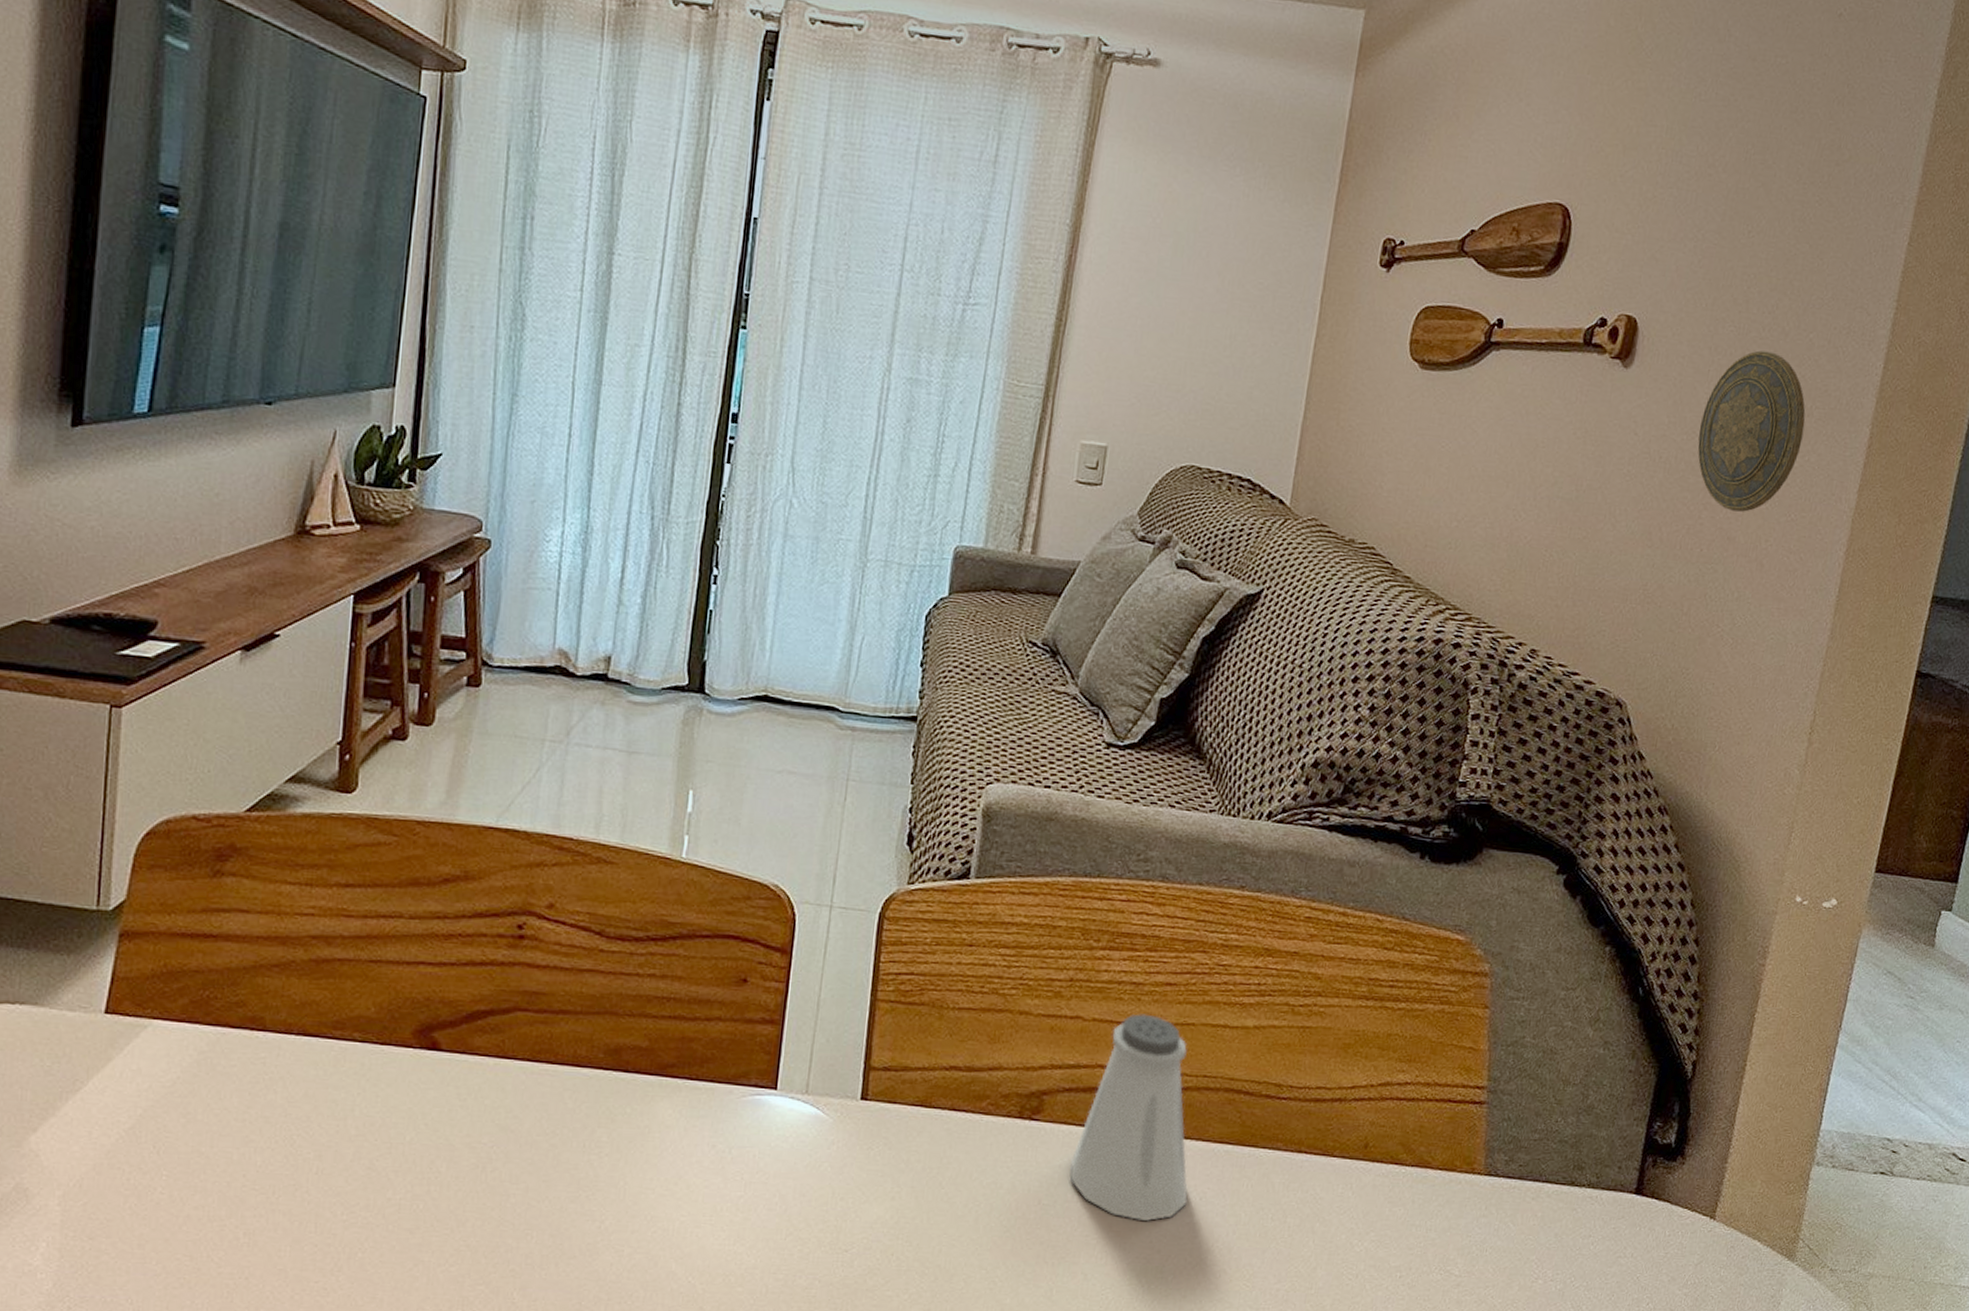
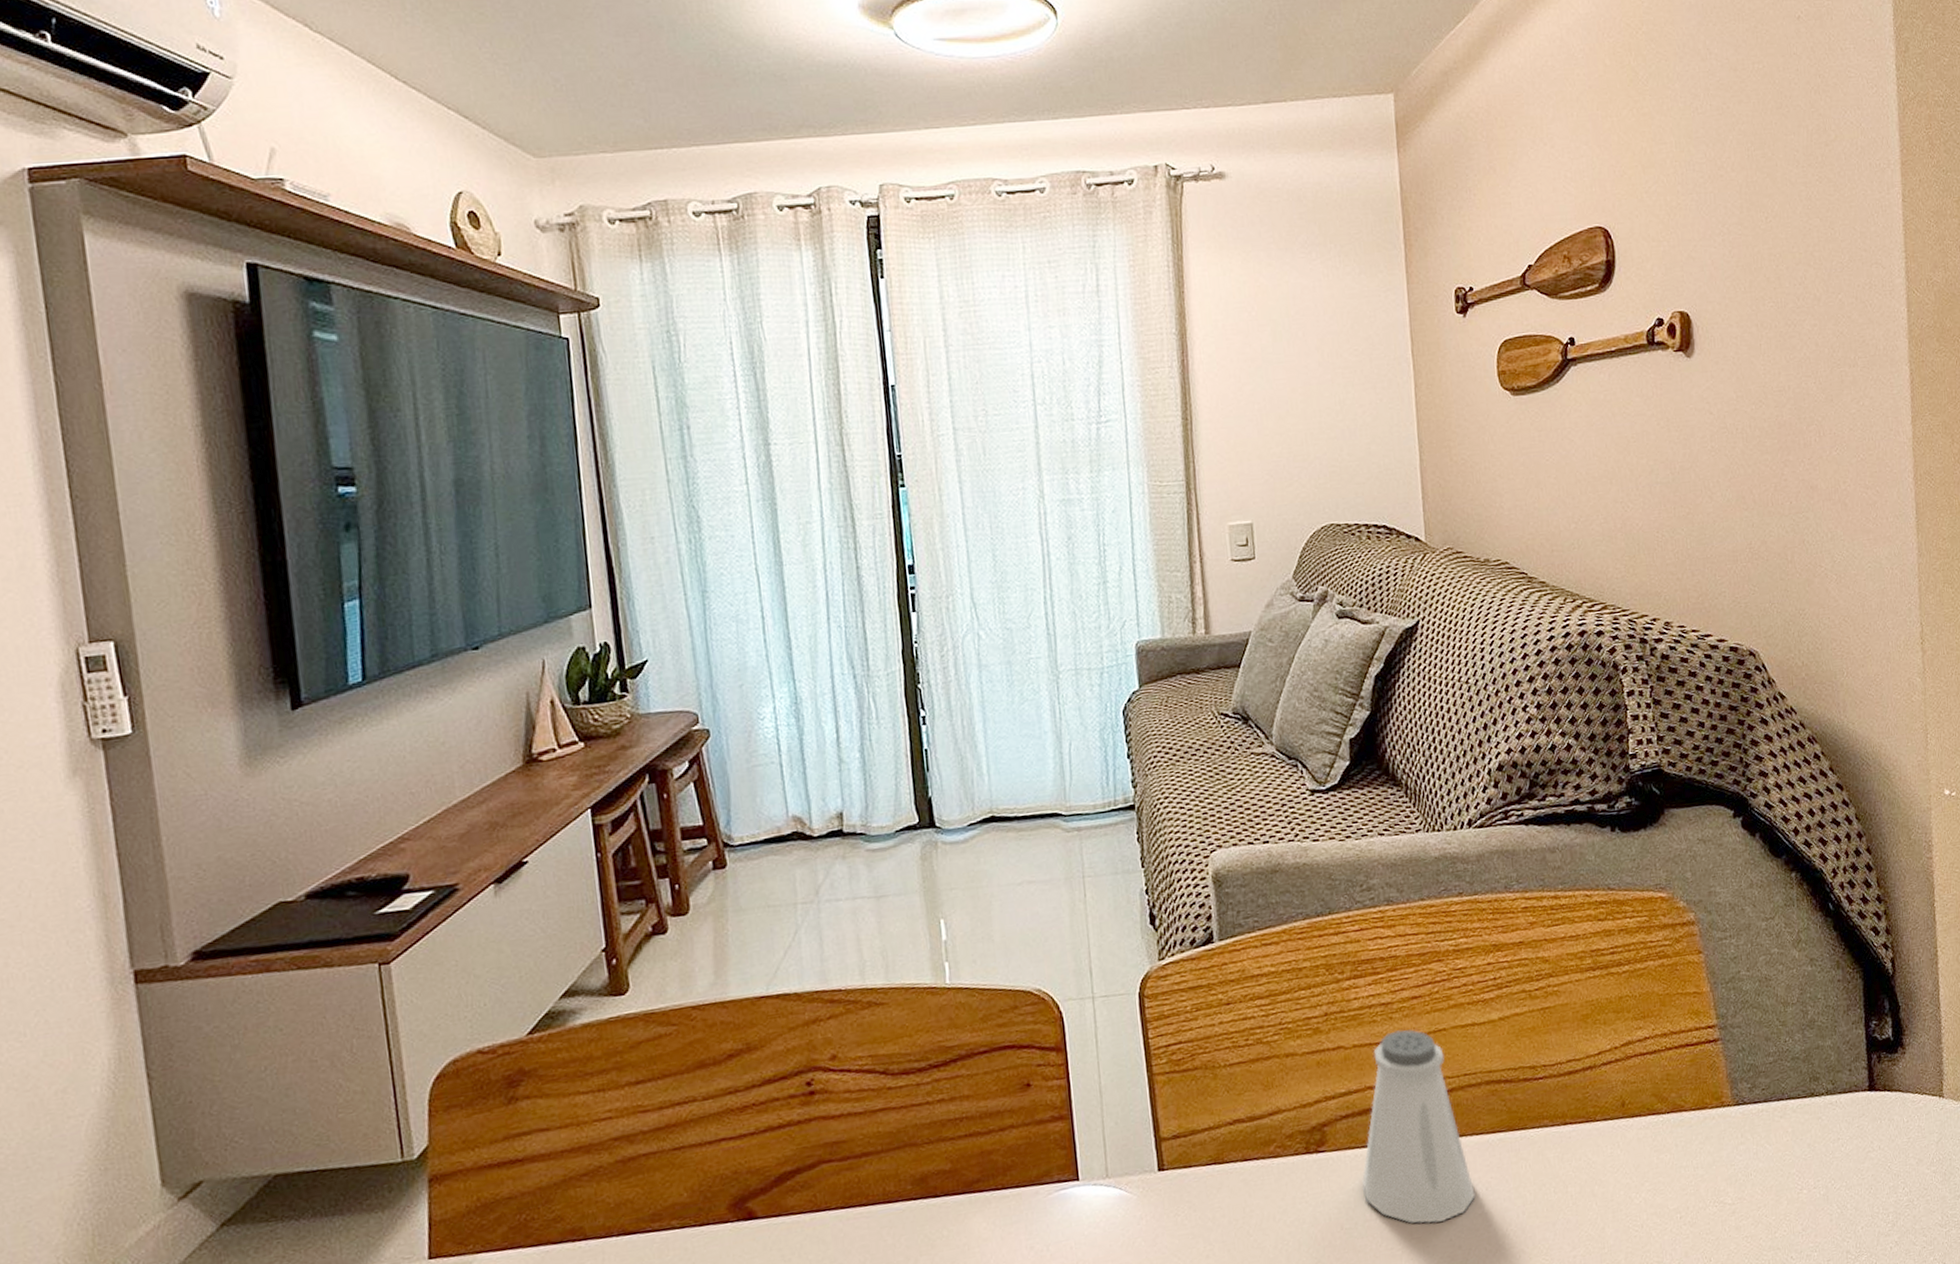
decorative plate: present [1697,350,1806,512] -> none [1764,317,1854,463]

